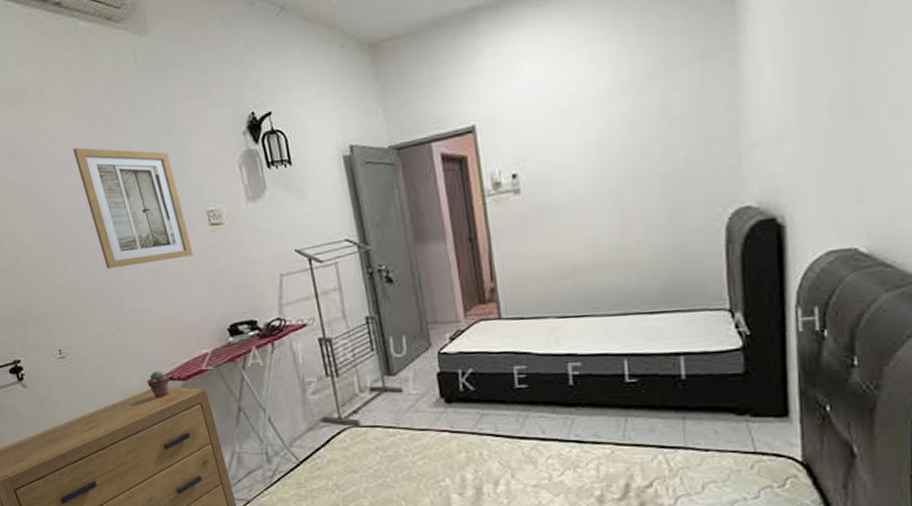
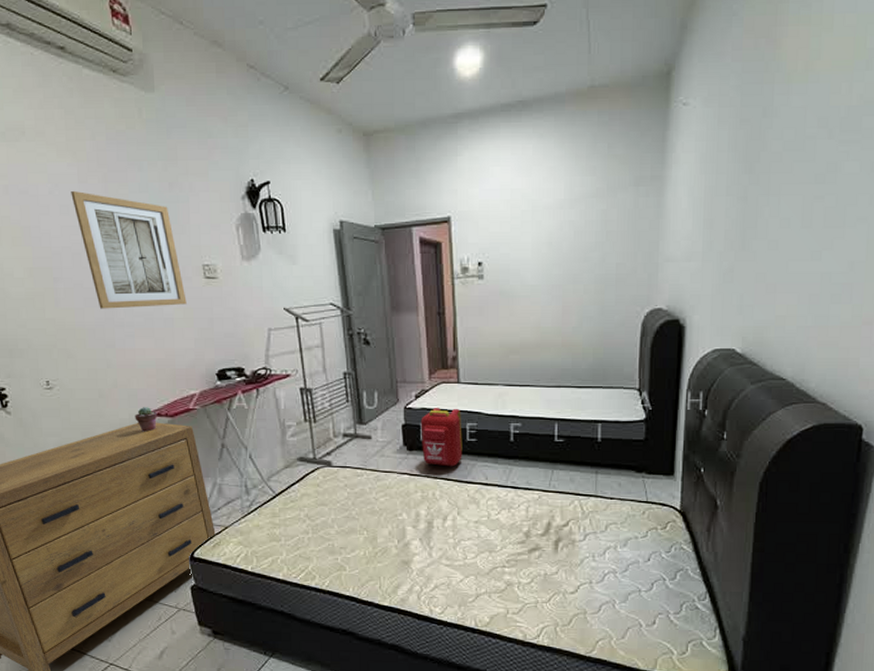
backpack: none [458,350,512,420] -> present [421,408,462,467]

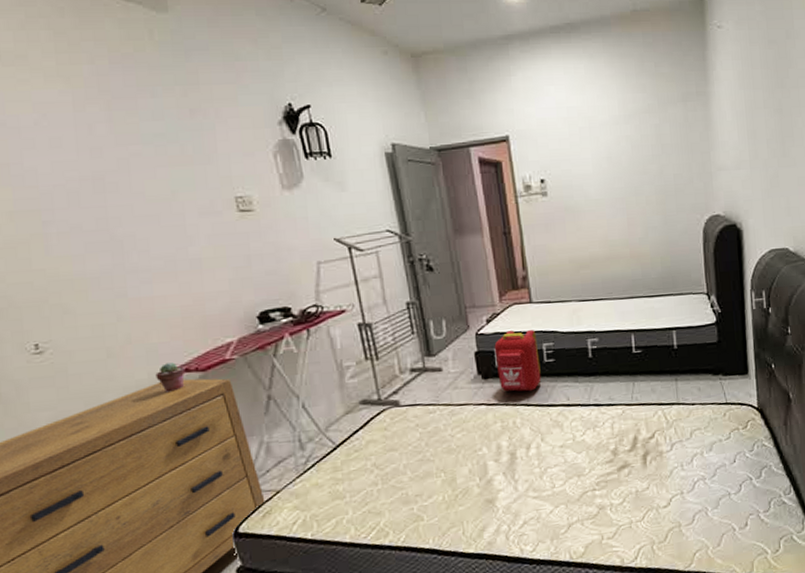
wall art: present [71,190,187,309] -> none [64,120,217,254]

